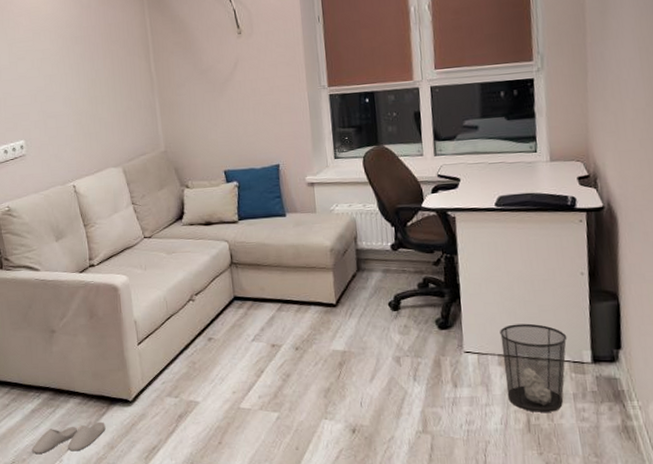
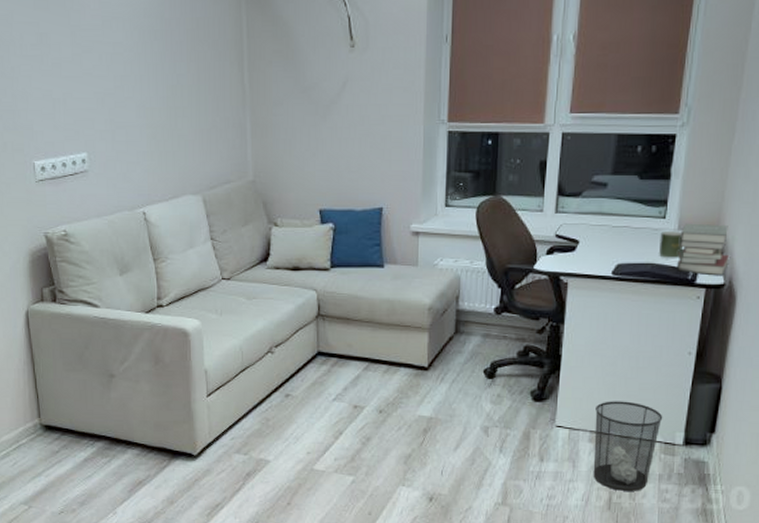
slippers: present [31,421,106,454] -> none [82,475,166,505]
mug: none [534,162,559,189] -> present [659,231,684,259]
books: none [553,153,604,200] -> present [677,223,730,276]

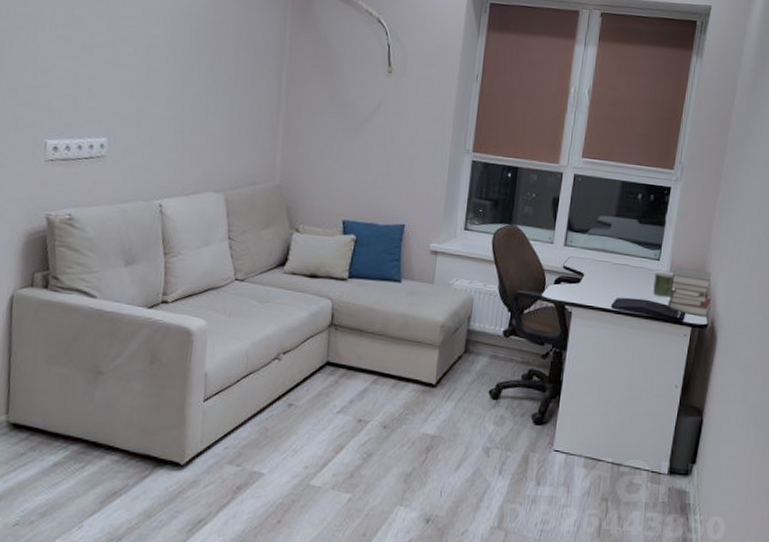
waste bin: present [593,401,663,491] -> none [585,428,651,519]

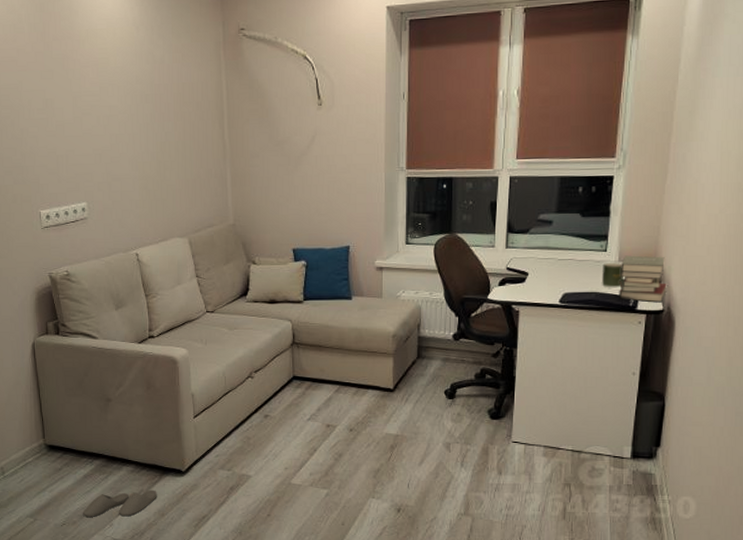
slippers: none [44,485,146,516] -> present [82,489,157,517]

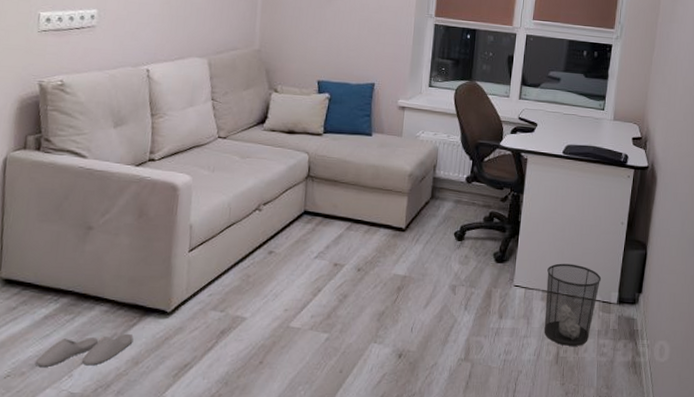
waste bin: none [548,418,611,502] -> present [544,263,602,346]
mug: present [602,263,625,288] -> none [599,121,618,144]
books: present [619,255,667,303] -> none [613,115,652,160]

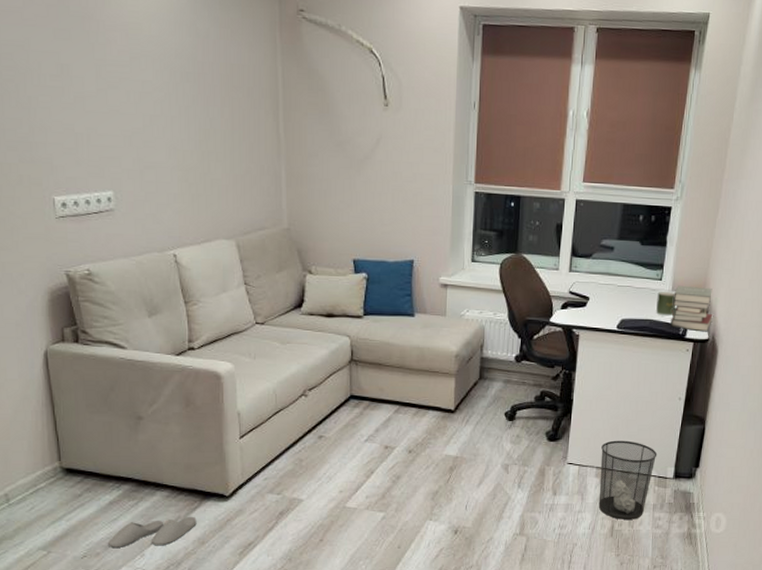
mug: none [599,121,618,144] -> present [656,292,676,317]
books: none [613,115,652,160] -> present [670,285,713,332]

